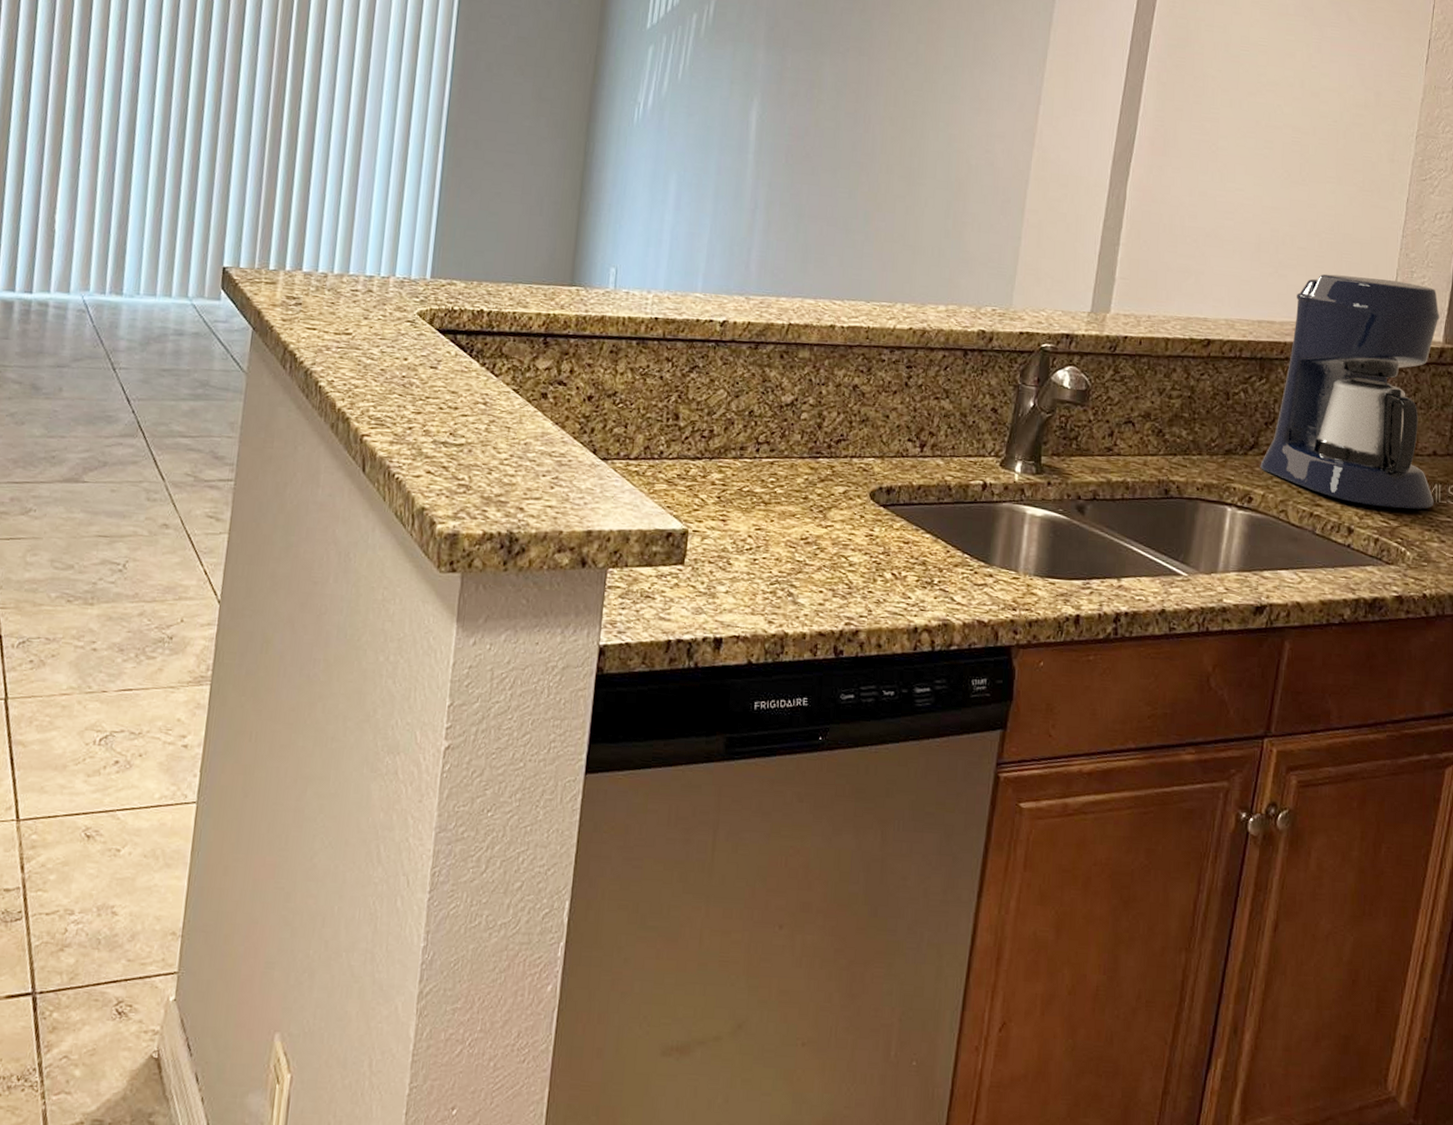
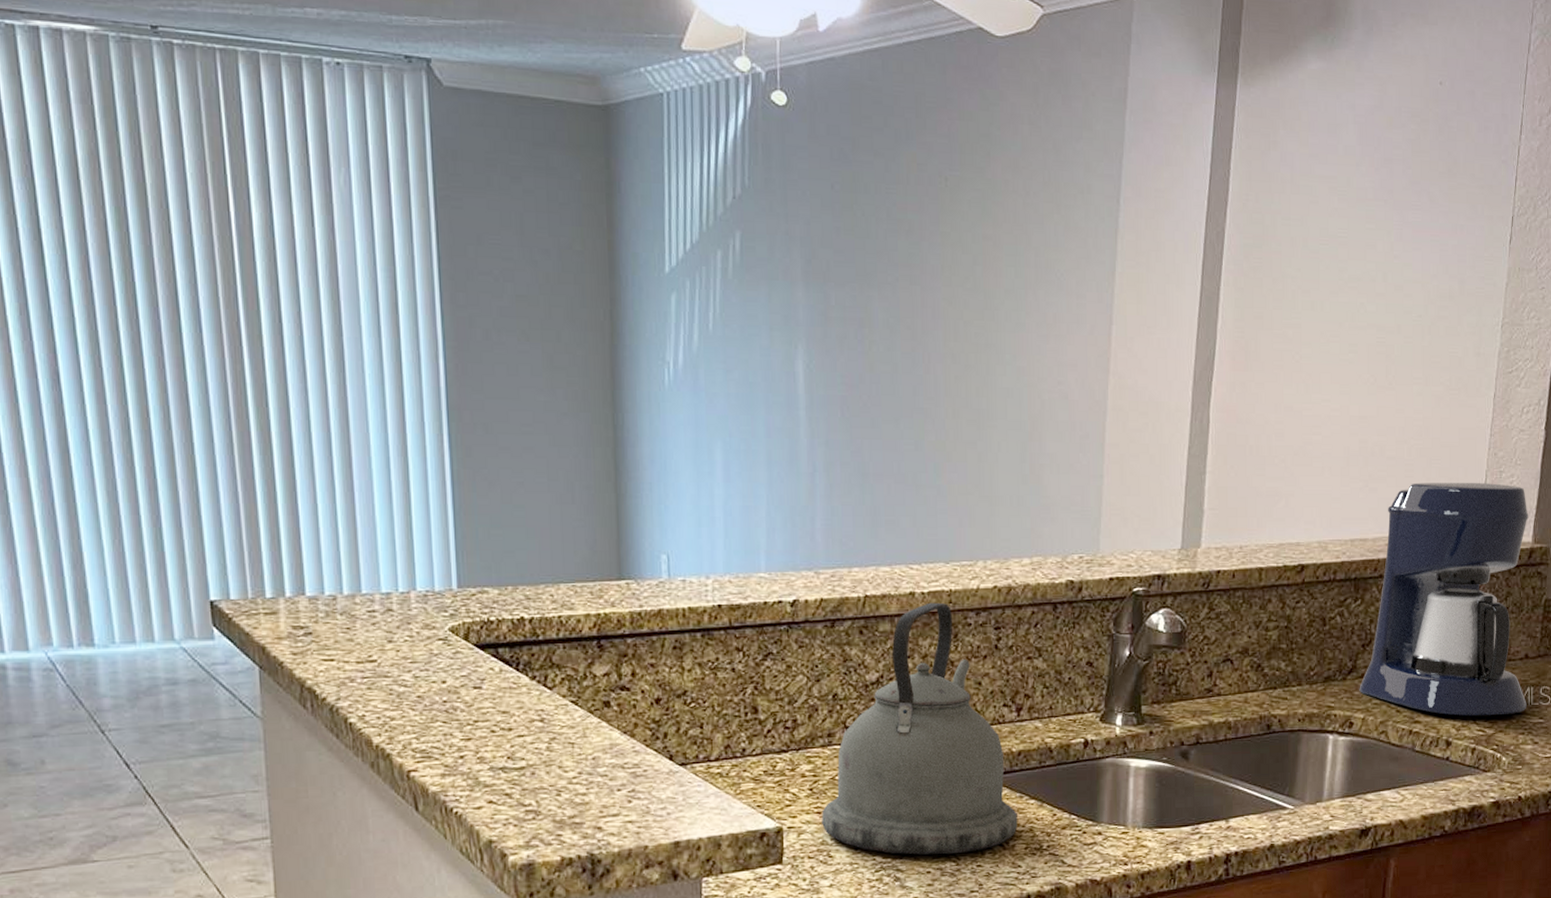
kettle: none [725,336,912,577] -> present [822,602,1018,855]

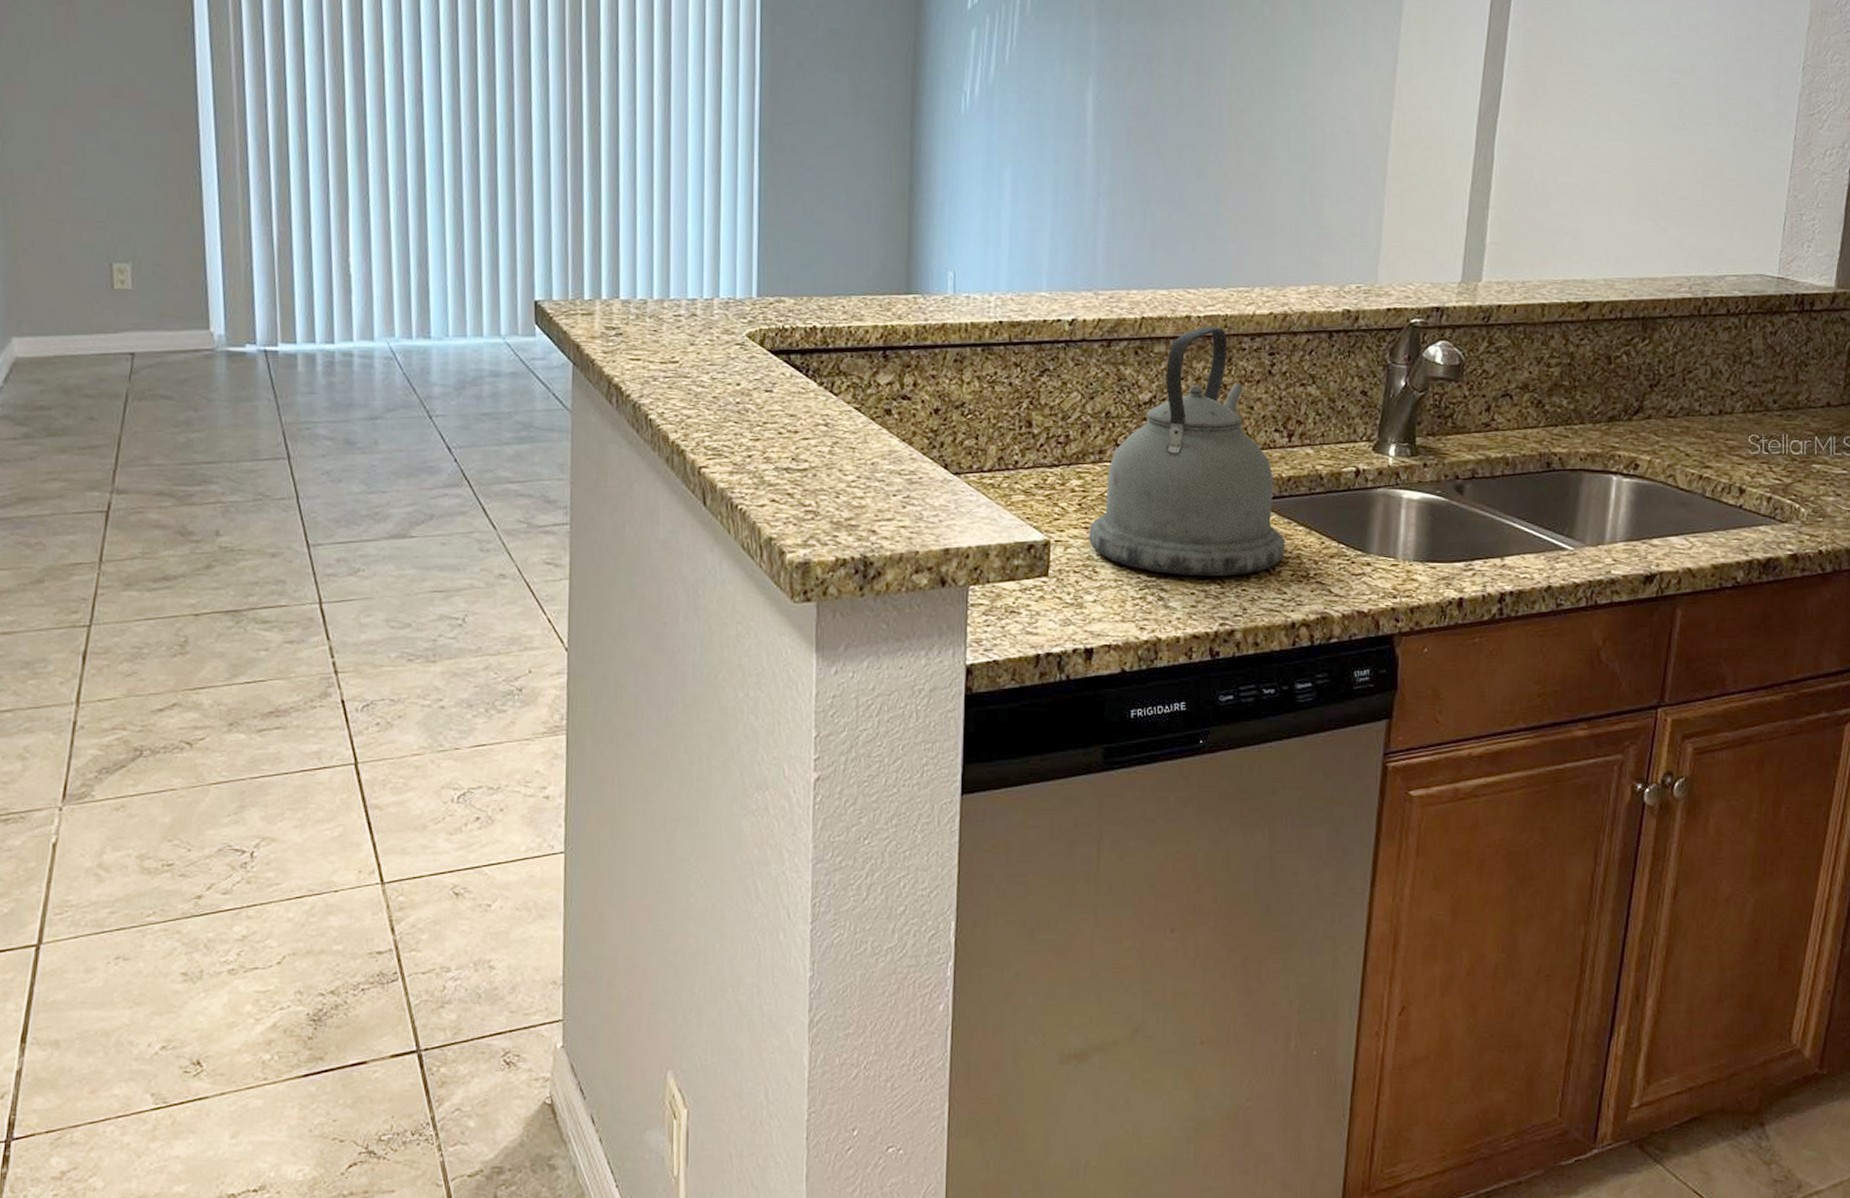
coffee maker: present [1359,483,1528,716] -> none [1646,223,1831,465]

